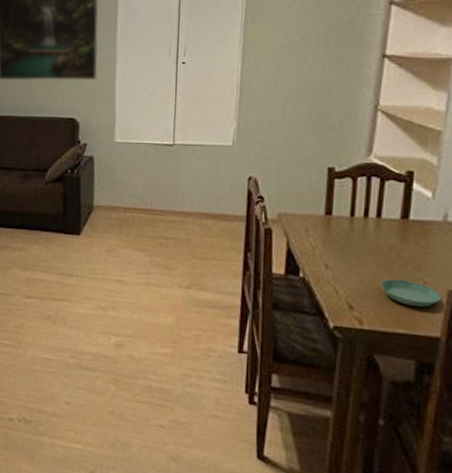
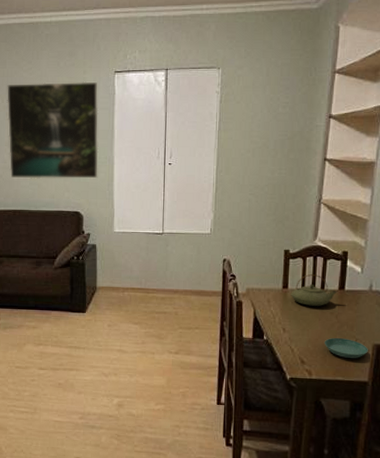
teapot: none [335,198,399,239] -> present [290,274,337,306]

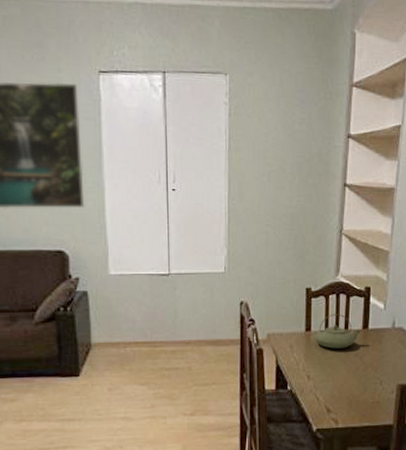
saucer: present [324,337,368,358] -> none [349,380,393,402]

